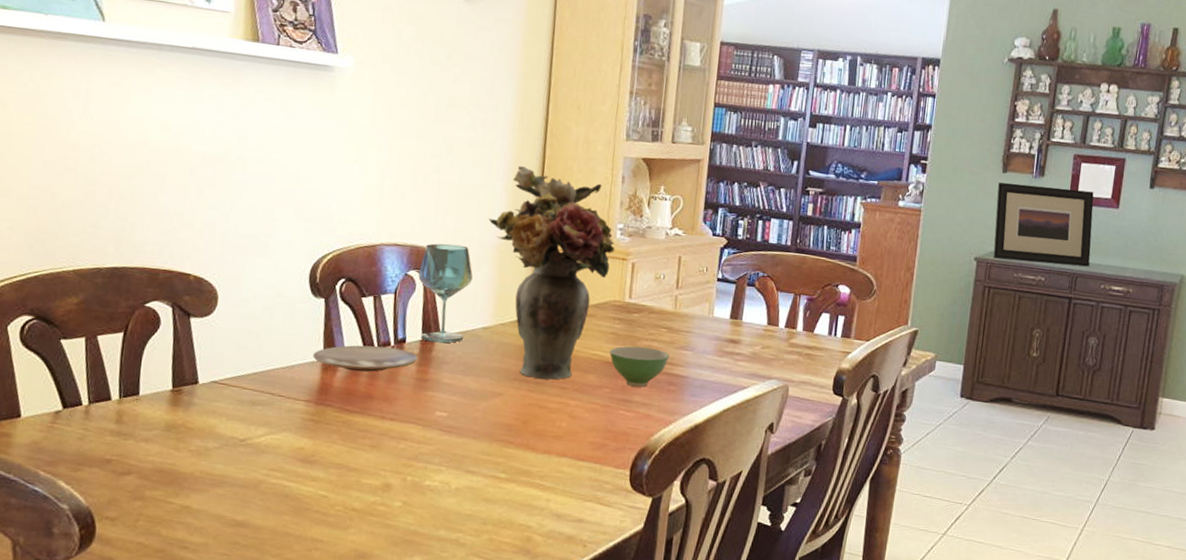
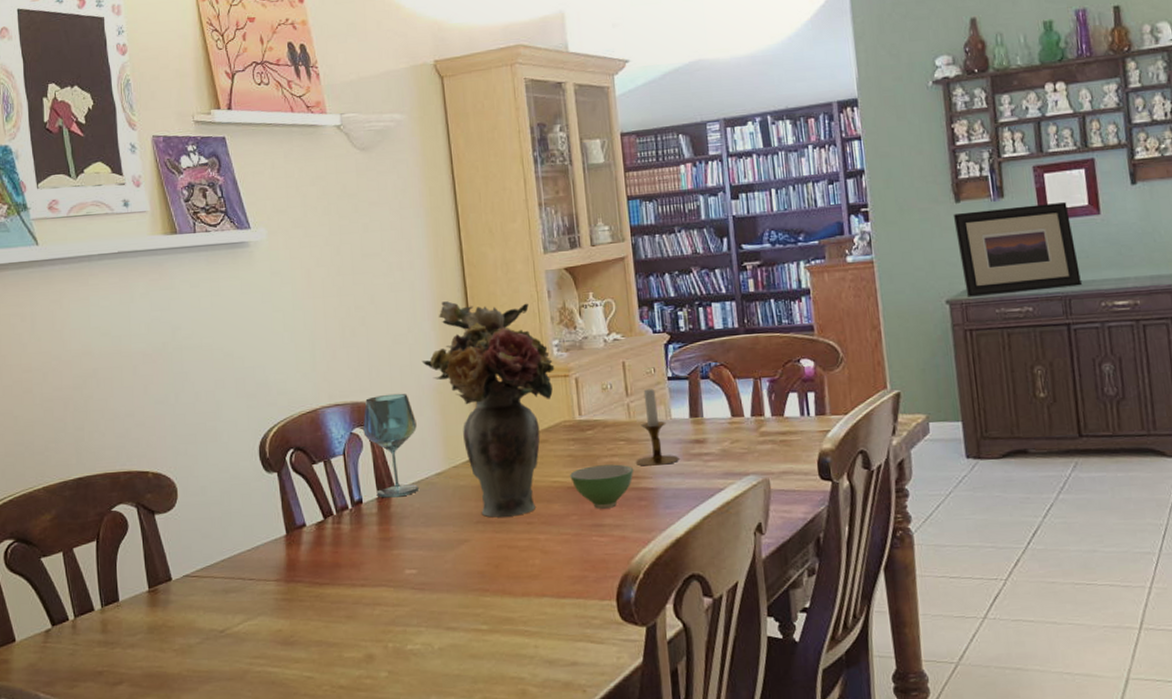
plate: present [313,345,419,372] -> none [275,510,378,542]
candlestick: none [673,285,713,357] -> present [636,389,679,466]

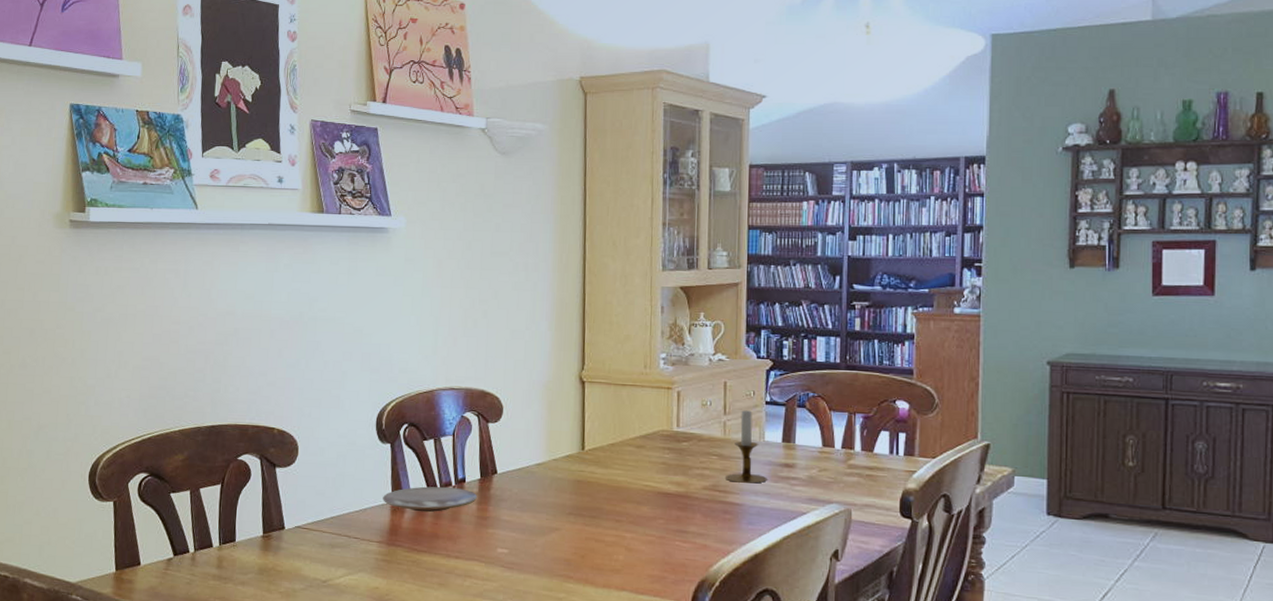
plate: none [275,510,378,542] -> present [383,486,478,513]
wine glass: present [363,393,420,498] -> none [474,384,524,481]
flower arrangement: present [421,301,555,518] -> none [535,305,659,513]
bowl: present [569,464,634,509] -> none [660,475,723,517]
picture frame: present [953,202,1082,297] -> none [1065,278,1186,363]

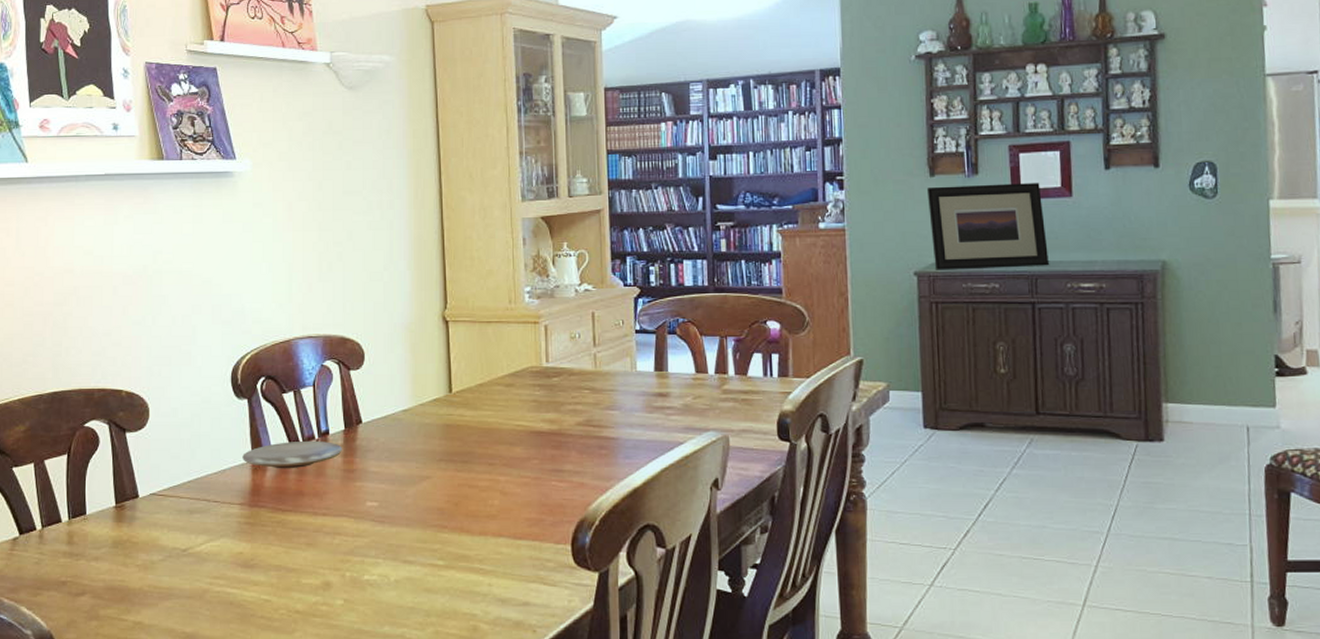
candlestick: present [726,410,767,483] -> none [599,340,642,416]
picture frame: none [1065,278,1186,363] -> present [926,183,1049,270]

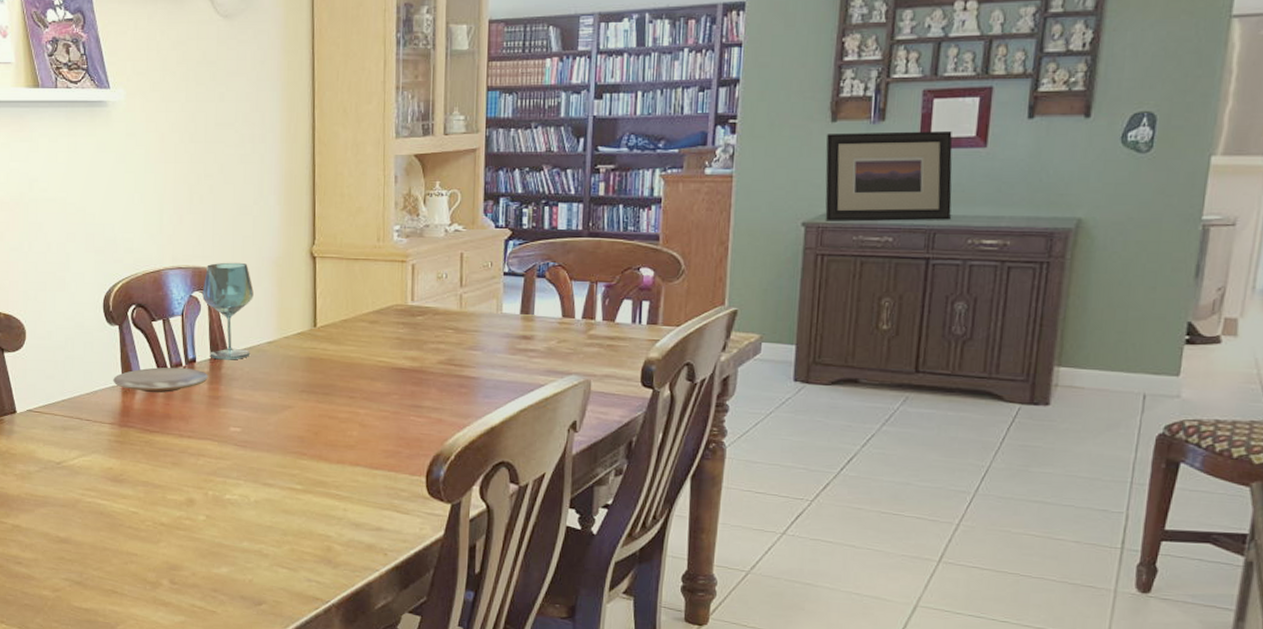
wine glass: none [334,329,387,431] -> present [202,262,254,360]

